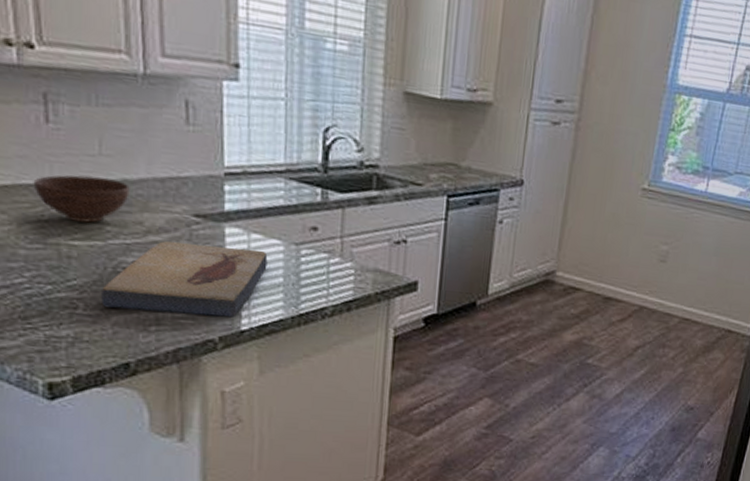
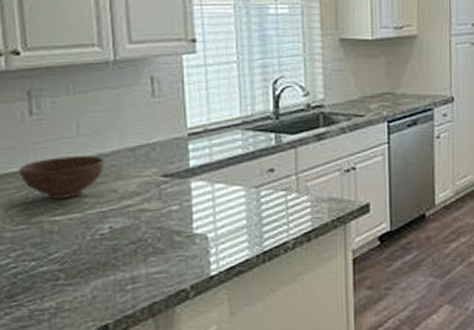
fish fossil: present [101,241,268,318] -> none [81,198,231,274]

